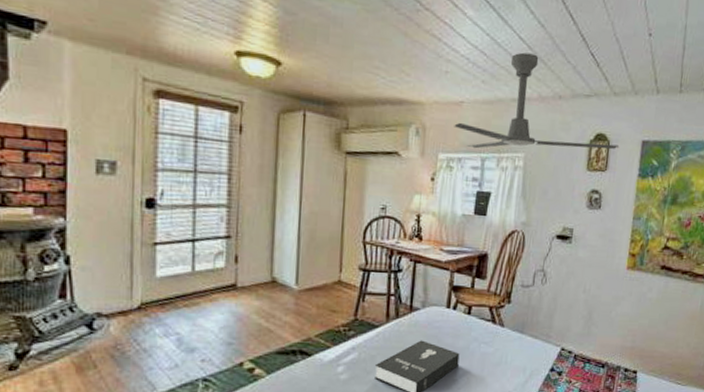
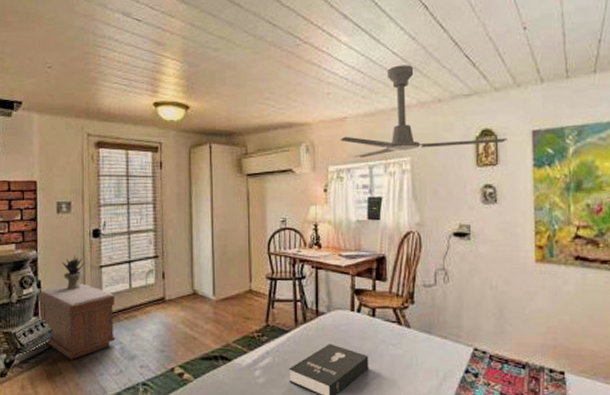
bench: none [65,262,172,351] -> present [38,283,116,359]
potted plant: none [101,227,136,269] -> present [62,255,87,290]

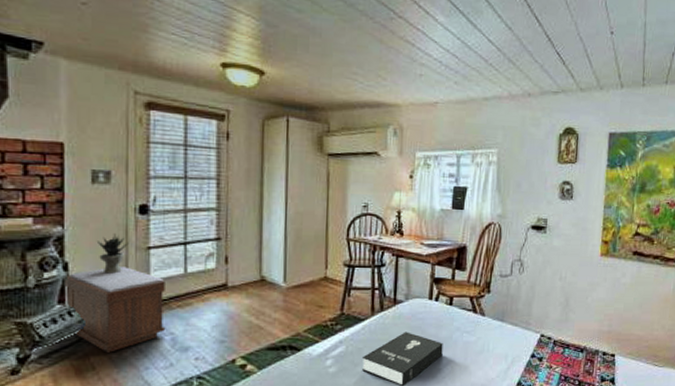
ceiling fan: present [340,65,509,158] -> none [429,54,588,147]

